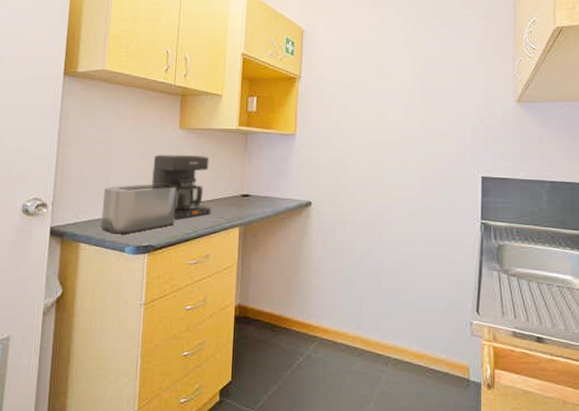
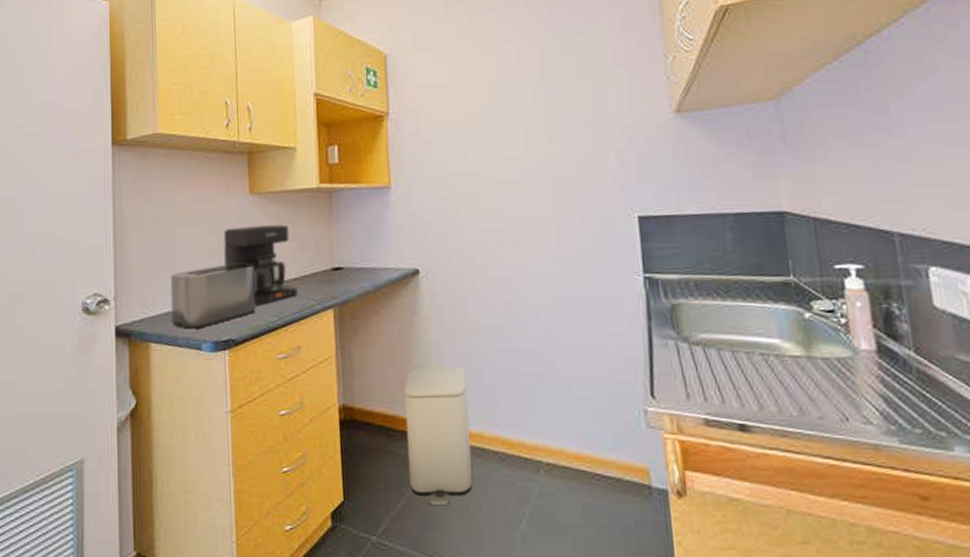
pedal bin: none [286,278,339,388] -> present [403,365,473,506]

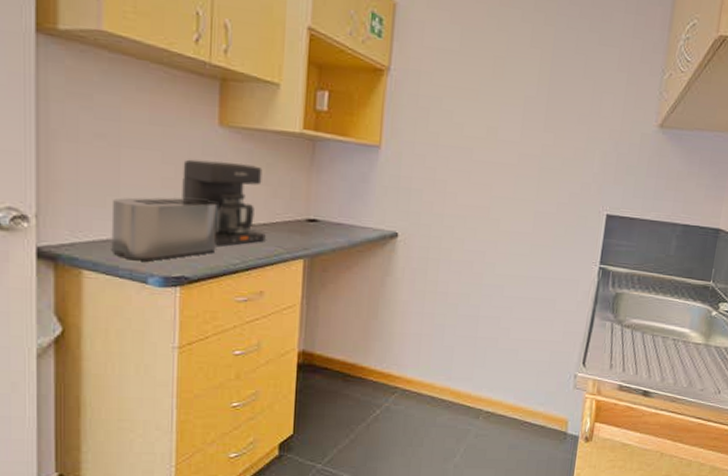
pedal bin: present [403,365,473,506] -> none [360,322,428,442]

